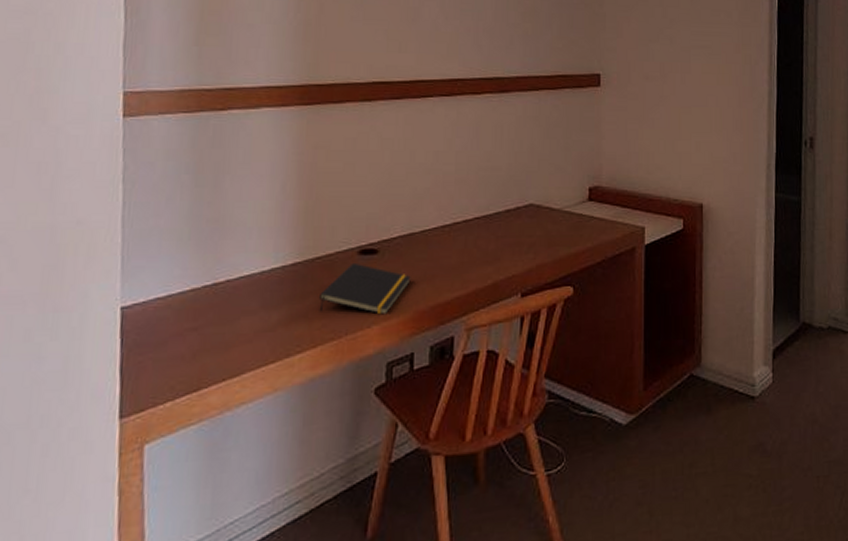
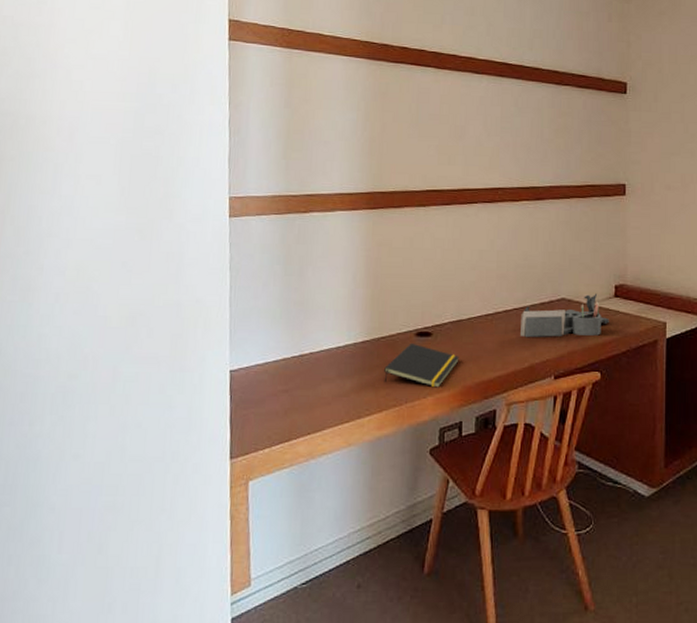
desk organizer: none [483,197,582,251] -> present [521,293,609,338]

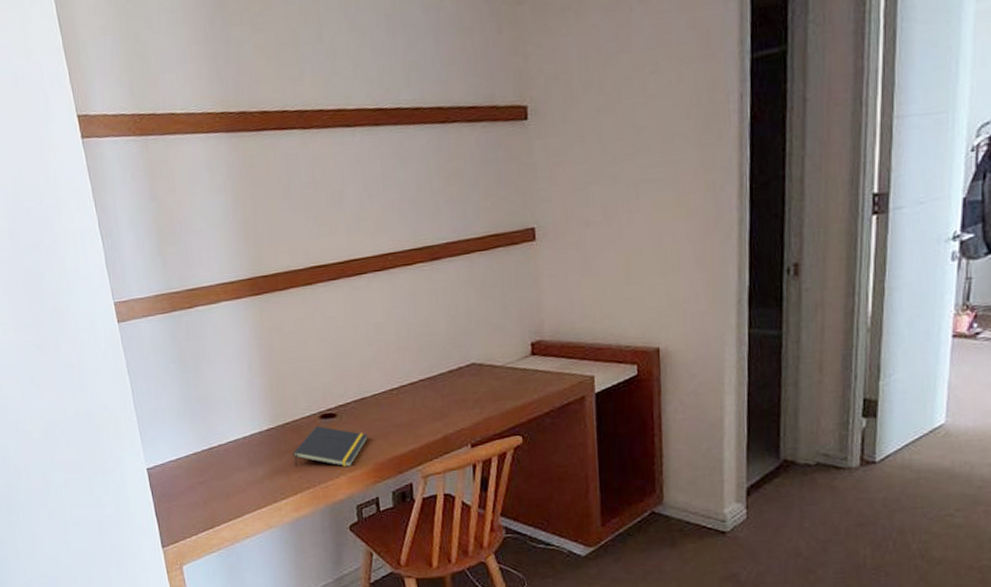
desk organizer: present [521,293,609,338] -> none [428,354,527,409]

